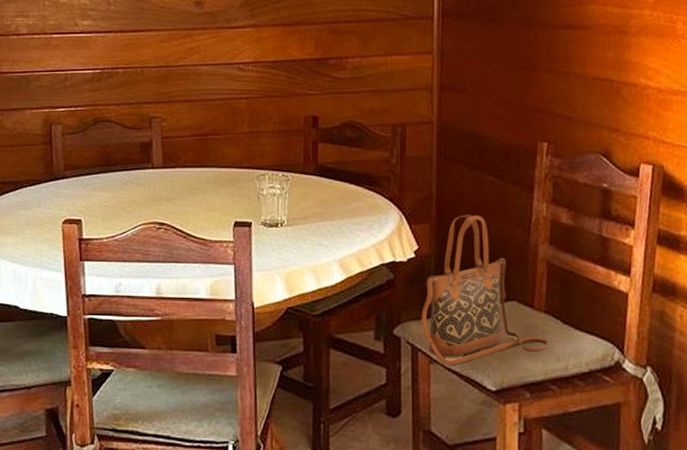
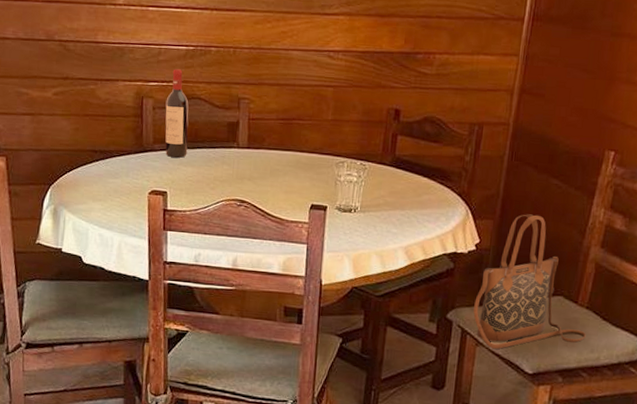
wine bottle: none [75,93,101,183] -> present [165,69,189,158]

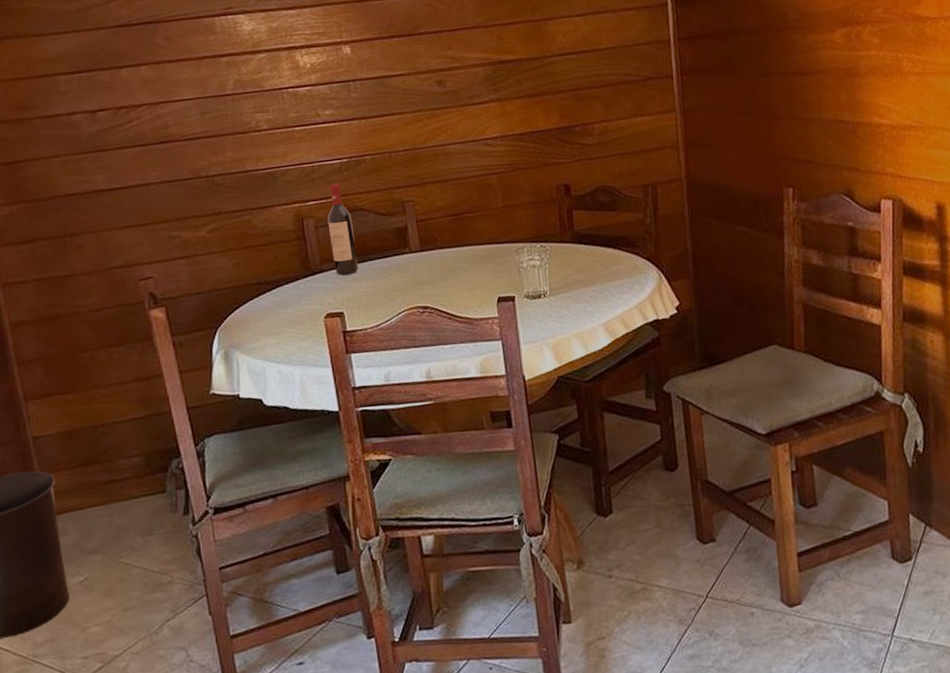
handbag: present [473,214,586,350] -> none [688,265,812,415]

